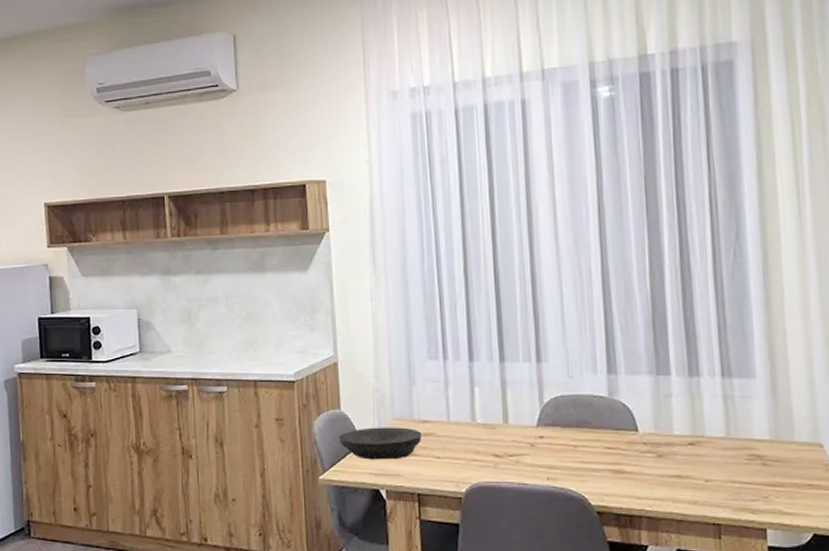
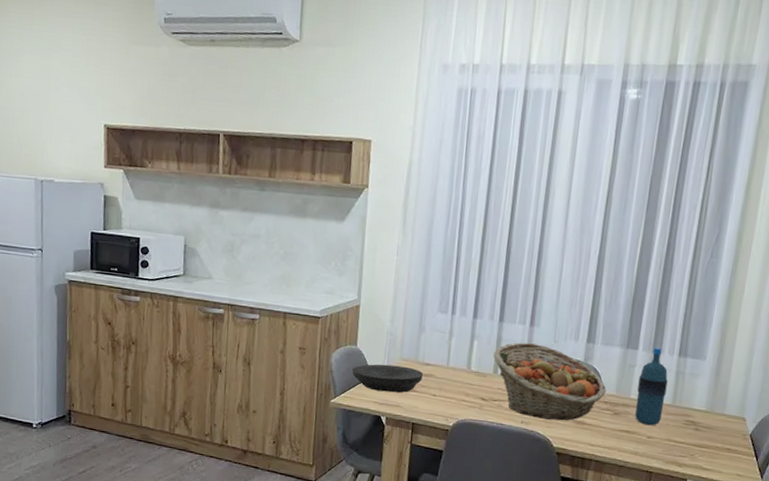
fruit basket: none [499,381,643,472] -> present [493,342,606,421]
water bottle: none [679,371,717,466] -> present [635,348,668,426]

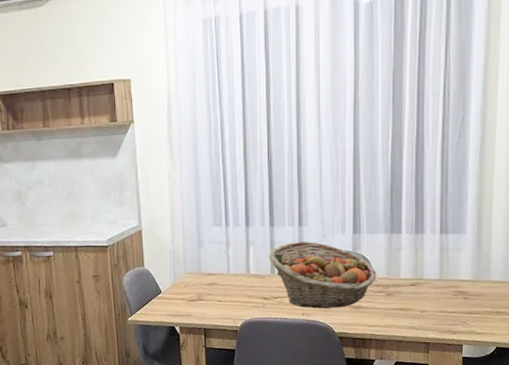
plate: present [352,364,423,393] -> none [143,279,207,305]
water bottle: present [635,348,668,426] -> none [406,229,433,301]

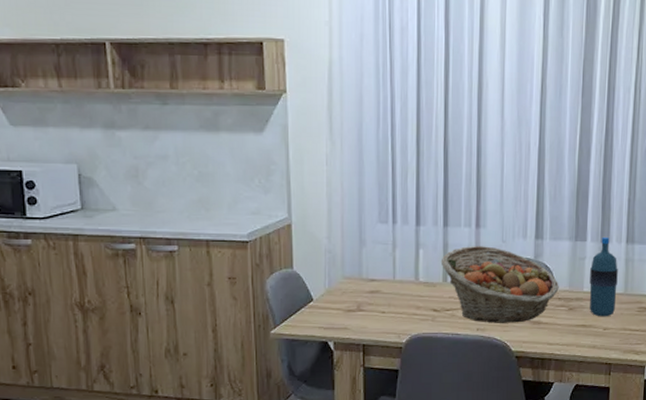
water bottle: none [406,229,433,301] -> present [589,238,618,317]

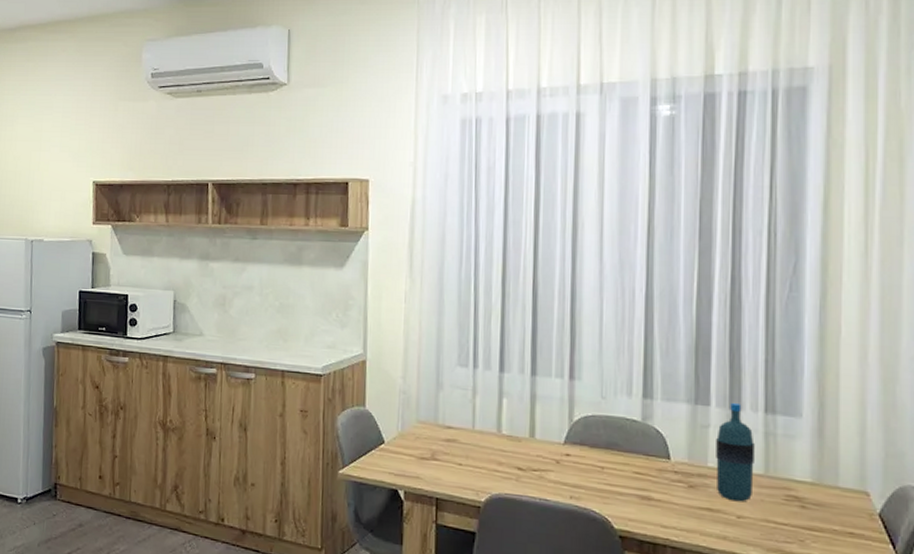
fruit basket: present [440,245,559,323] -> none [527,399,675,496]

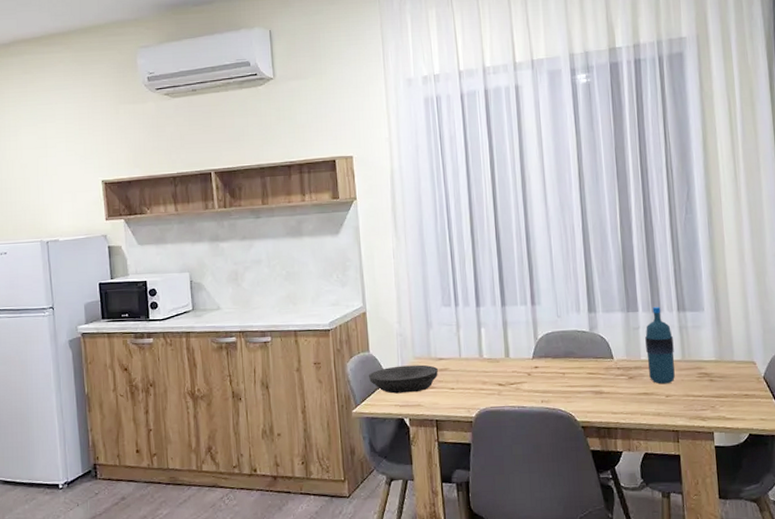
plate: none [362,427,445,462] -> present [369,364,438,394]

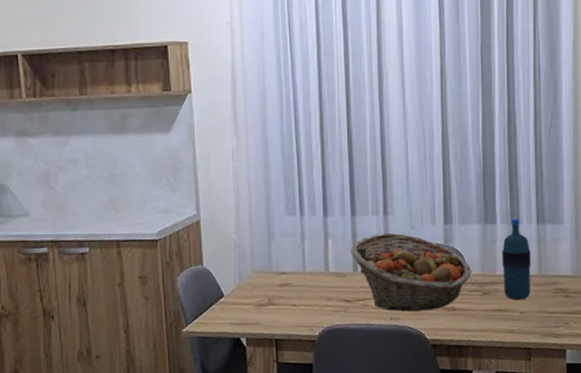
plate: present [369,364,438,394] -> none [202,279,279,311]
fruit basket: none [501,321,617,395] -> present [350,232,471,312]

